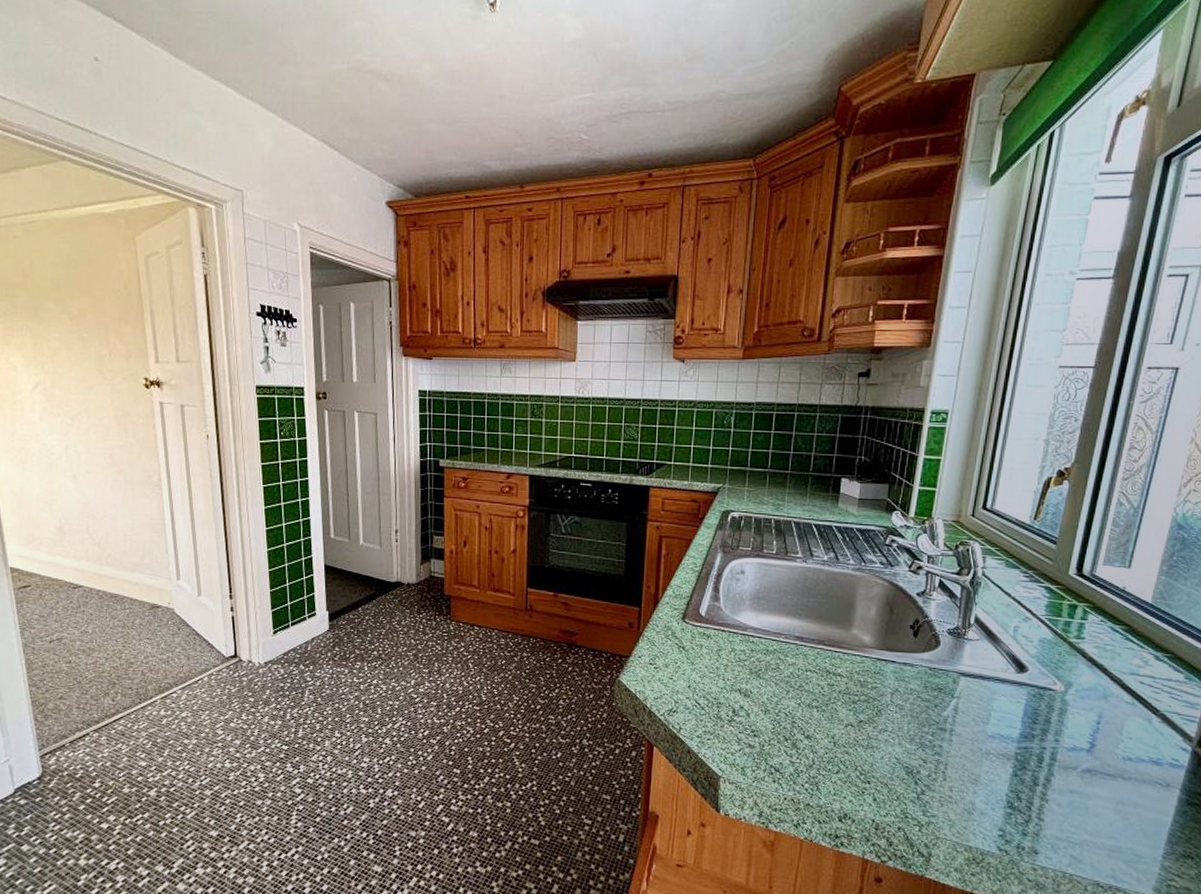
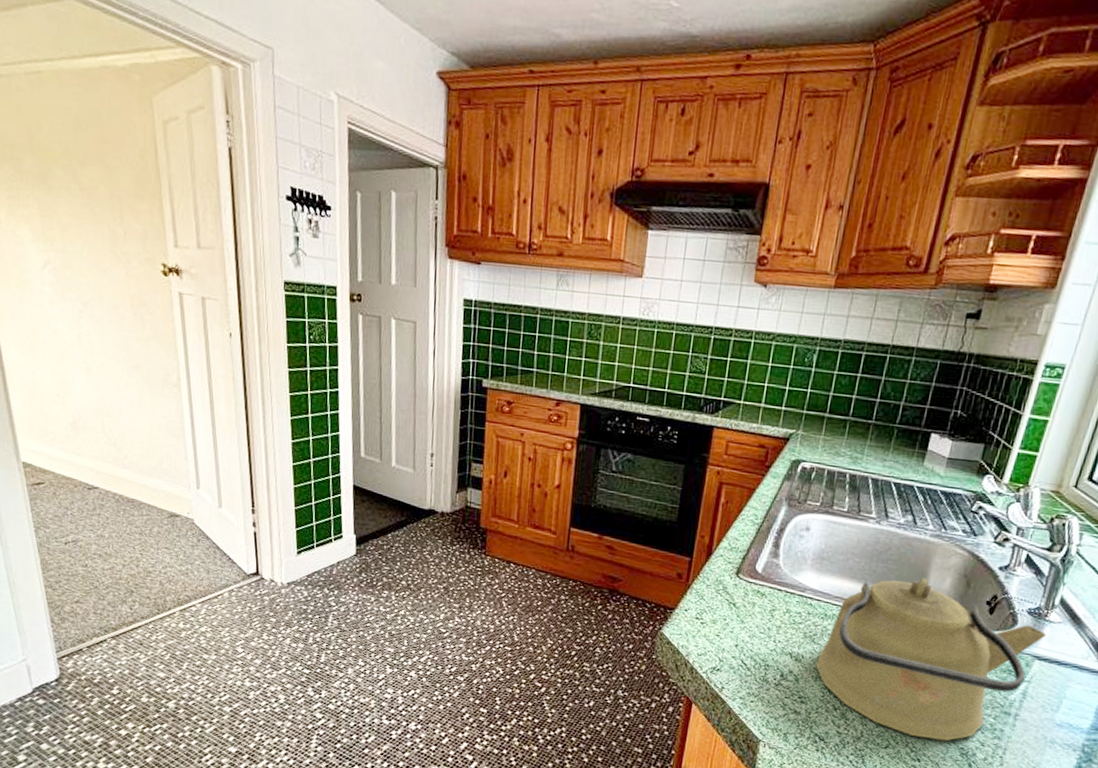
kettle: none [764,609,968,762] -> present [816,578,1047,741]

